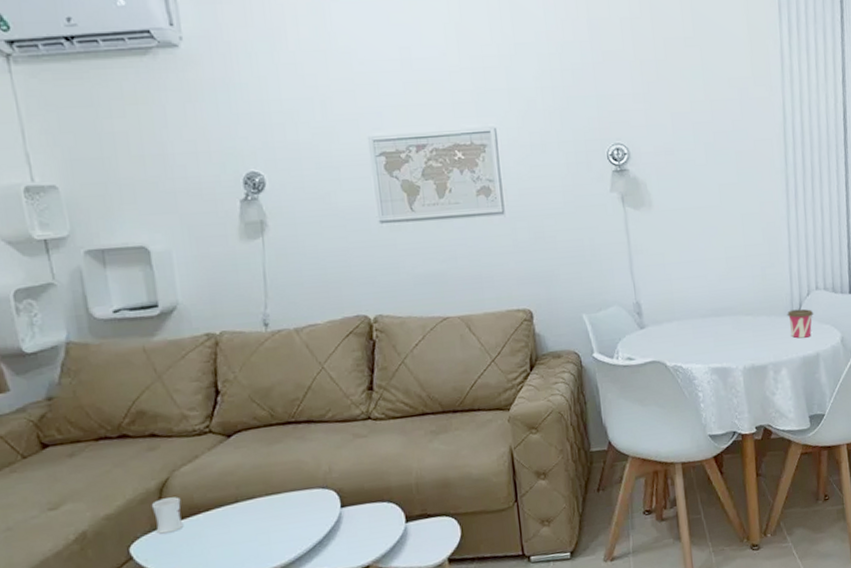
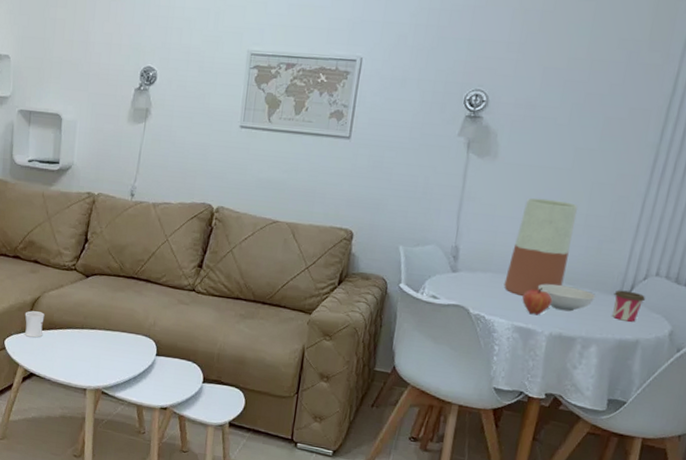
vase: none [689,237,742,337] -> present [504,197,579,296]
fruit: none [710,324,738,353] -> present [522,287,553,316]
bowl: none [720,317,773,343] -> present [537,284,596,312]

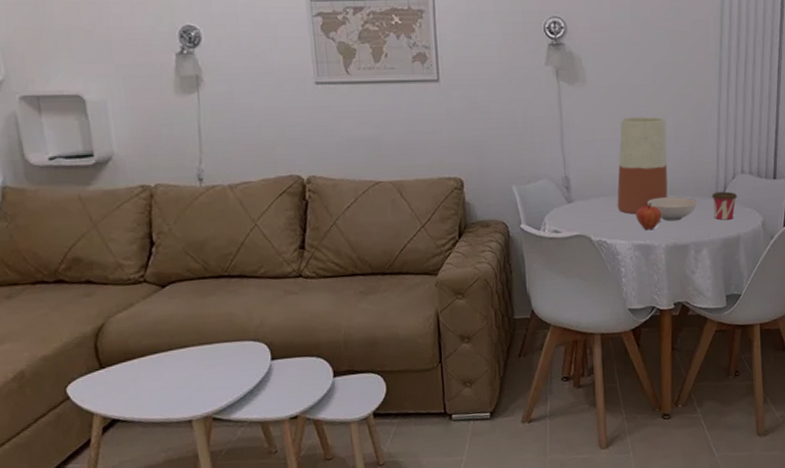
mug: present [24,310,45,338] -> none [87,342,119,377]

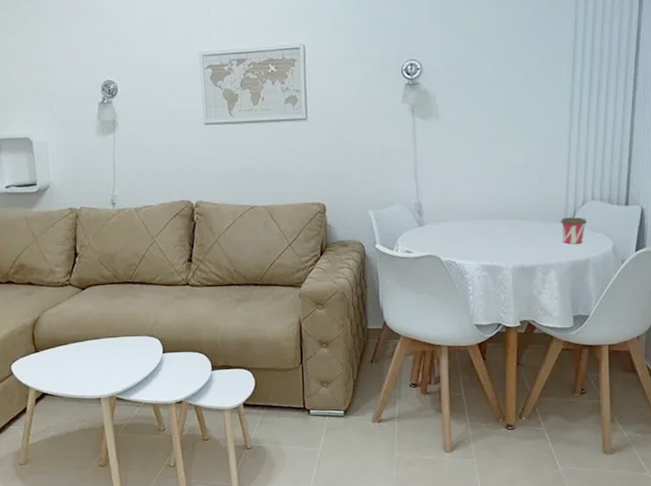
vase: present [617,116,668,214] -> none [466,147,517,237]
fruit: present [636,202,662,231] -> none [484,227,510,253]
bowl: present [646,197,698,222] -> none [495,222,546,245]

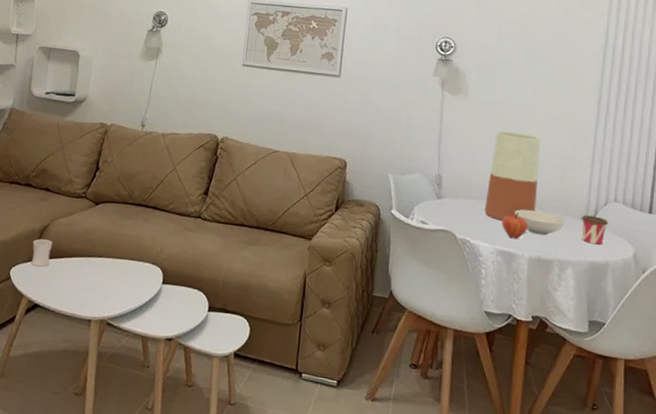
mug: none [27,331,49,358] -> present [30,238,53,267]
vase: none [466,147,517,237] -> present [484,131,541,221]
fruit: none [484,227,510,253] -> present [502,213,529,240]
bowl: none [495,222,546,245] -> present [514,209,566,236]

